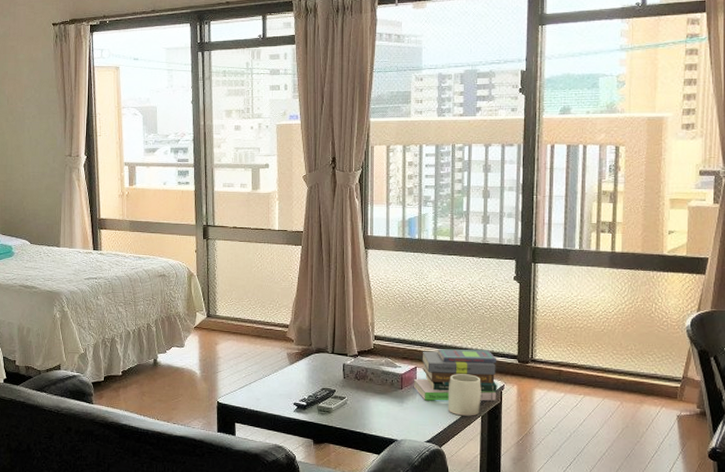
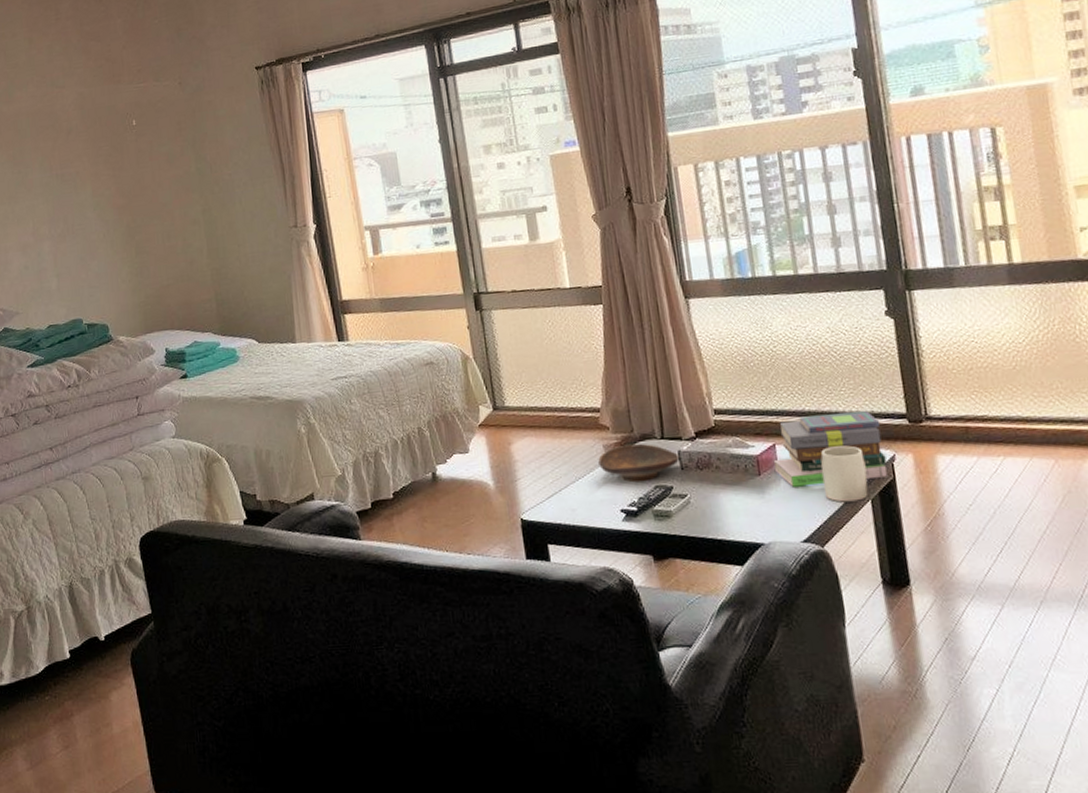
decorative bowl: none [282,354,344,384] -> present [598,443,680,483]

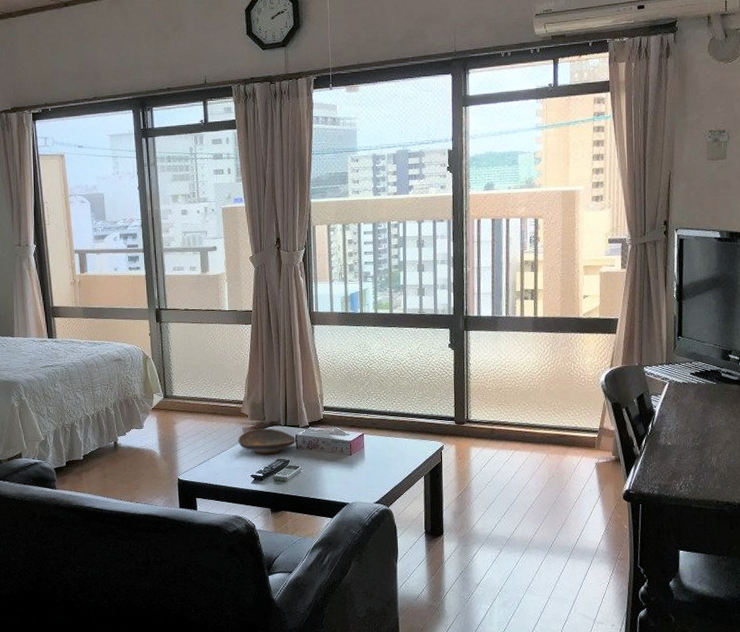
books: present [773,411,887,487] -> none [361,414,437,465]
mug: present [820,445,869,502] -> none [393,437,424,477]

